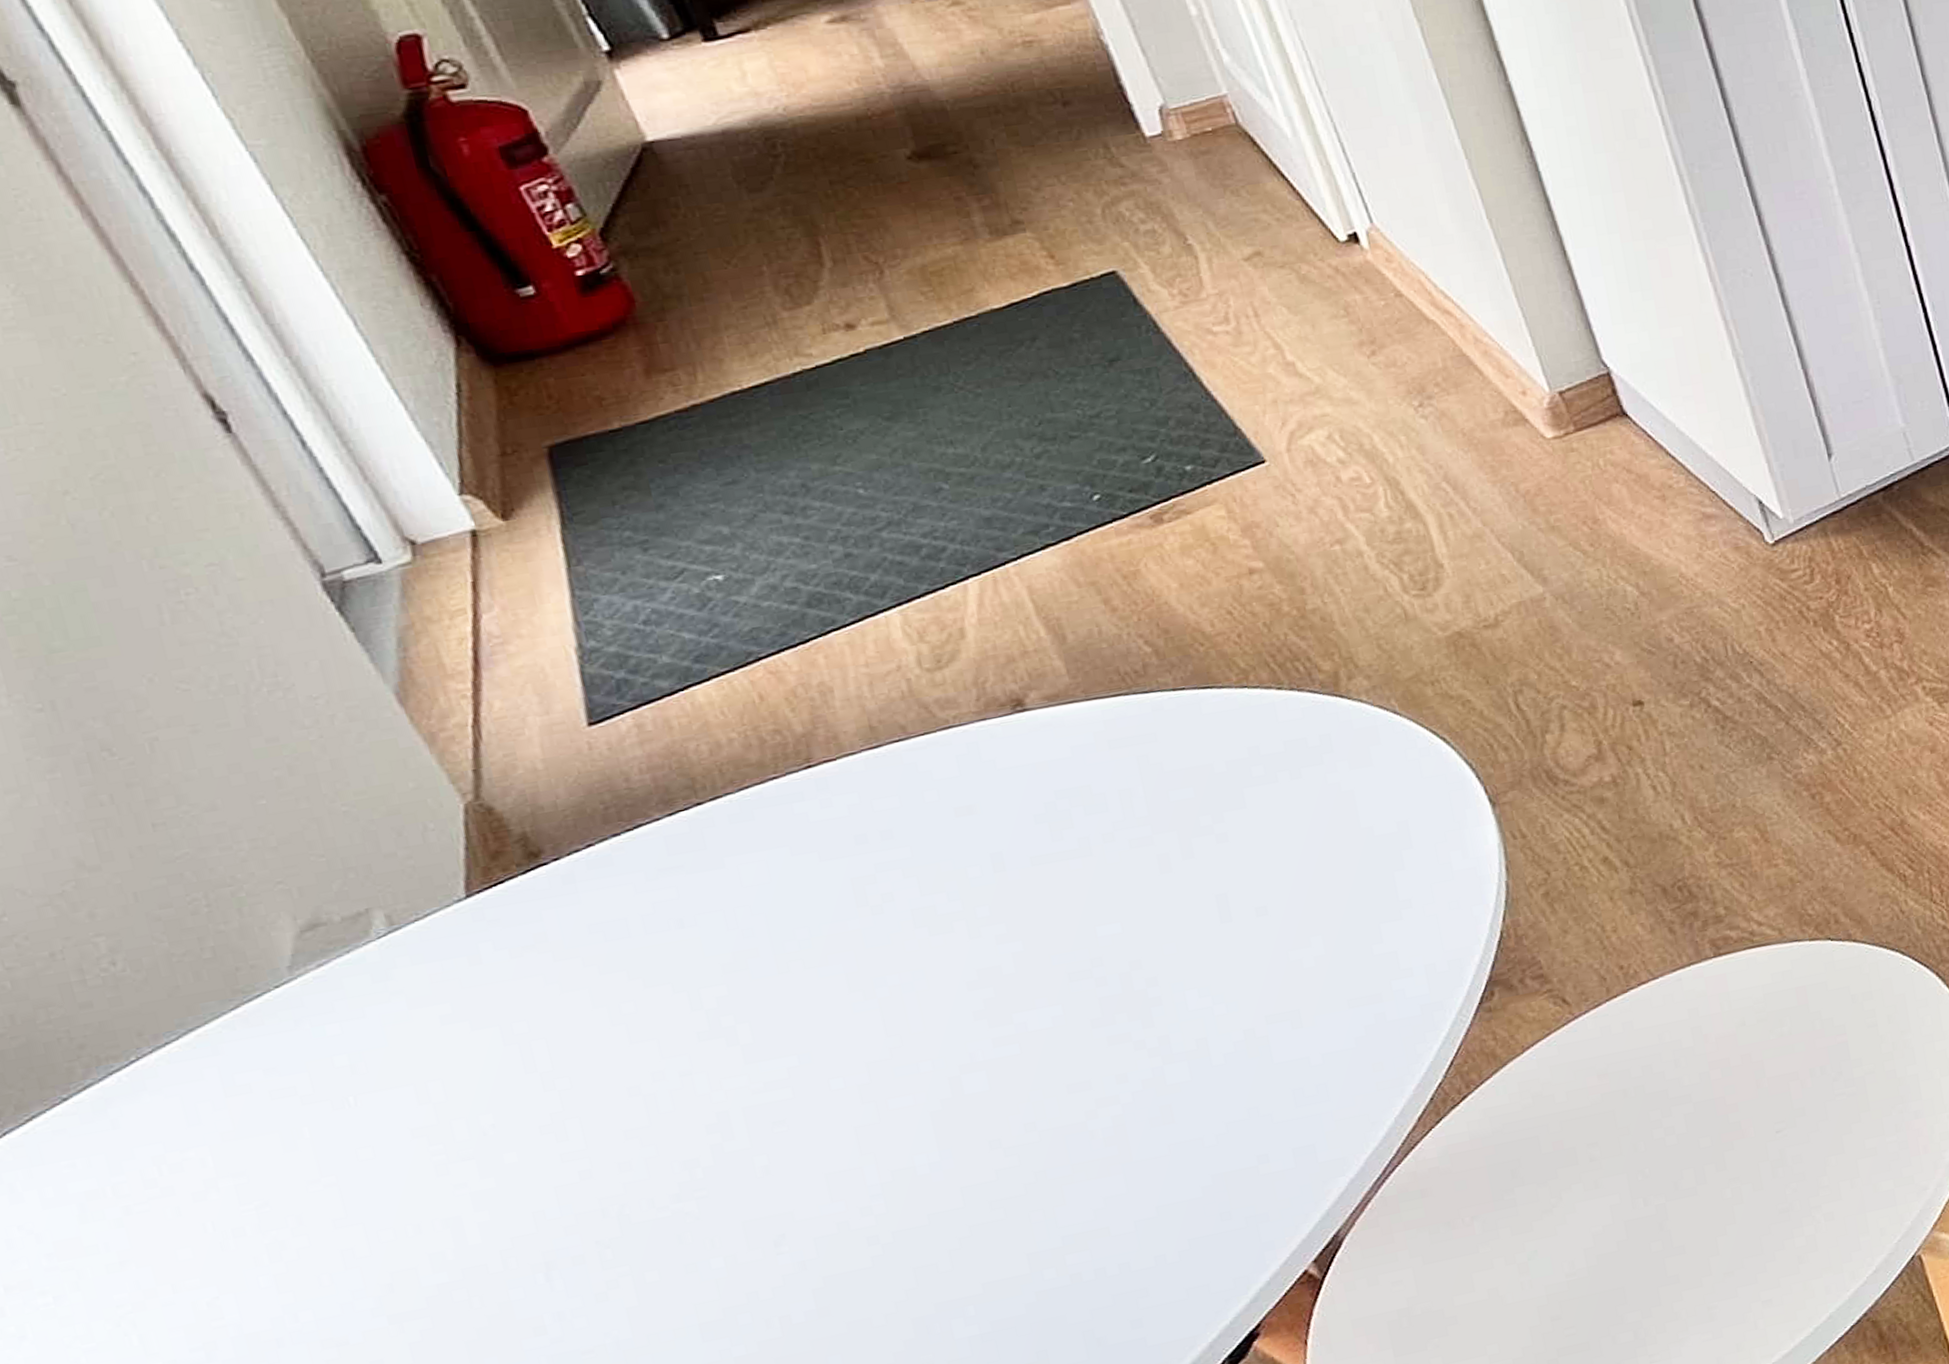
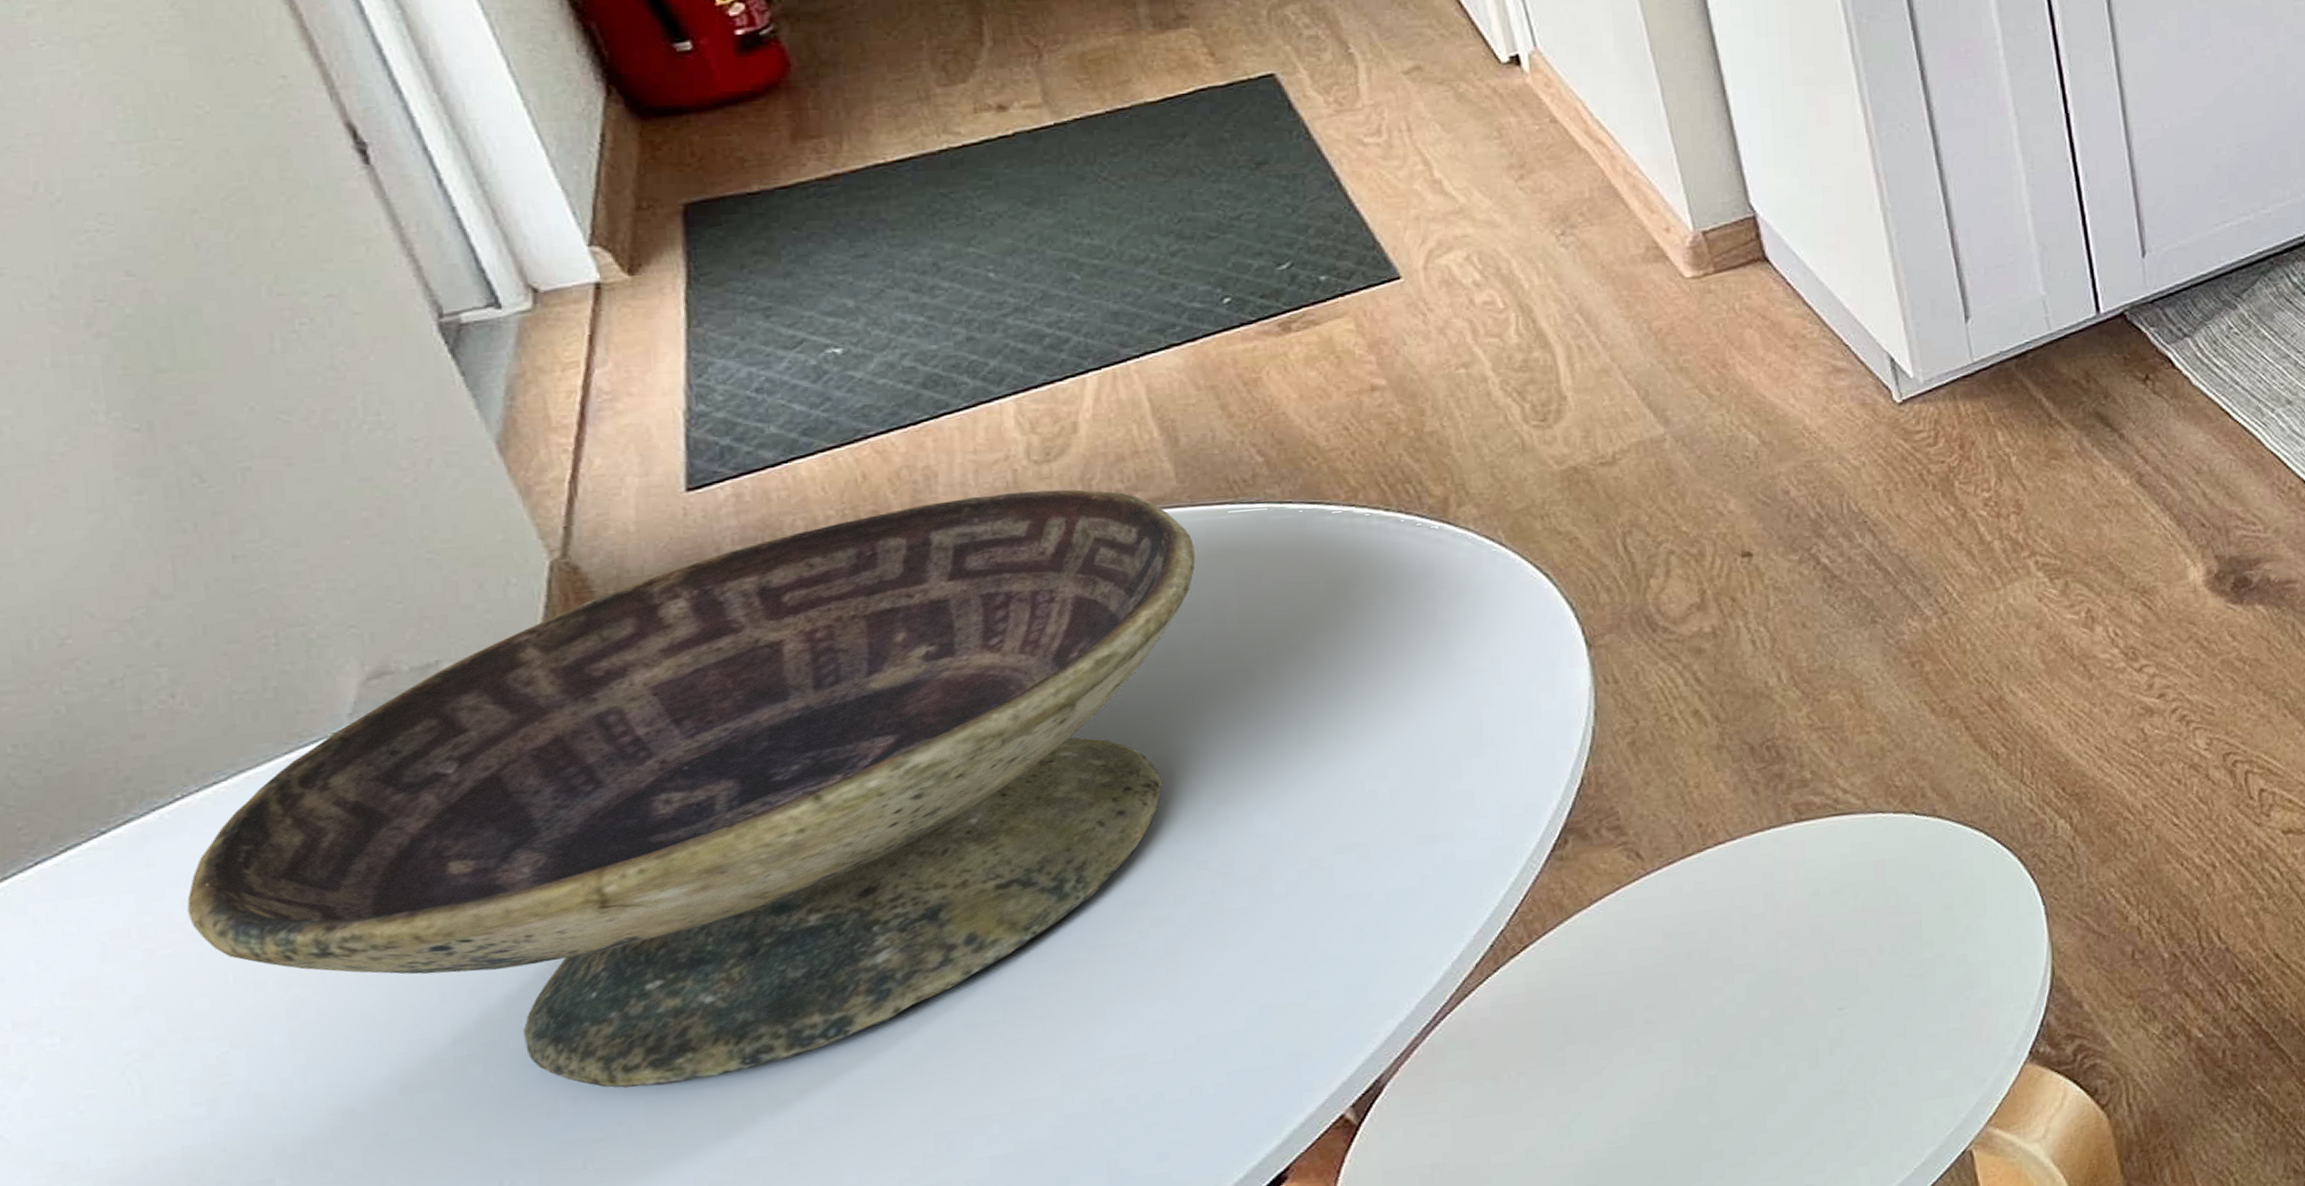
decorative bowl: none [156,692,1098,1302] -> present [186,489,1196,1088]

